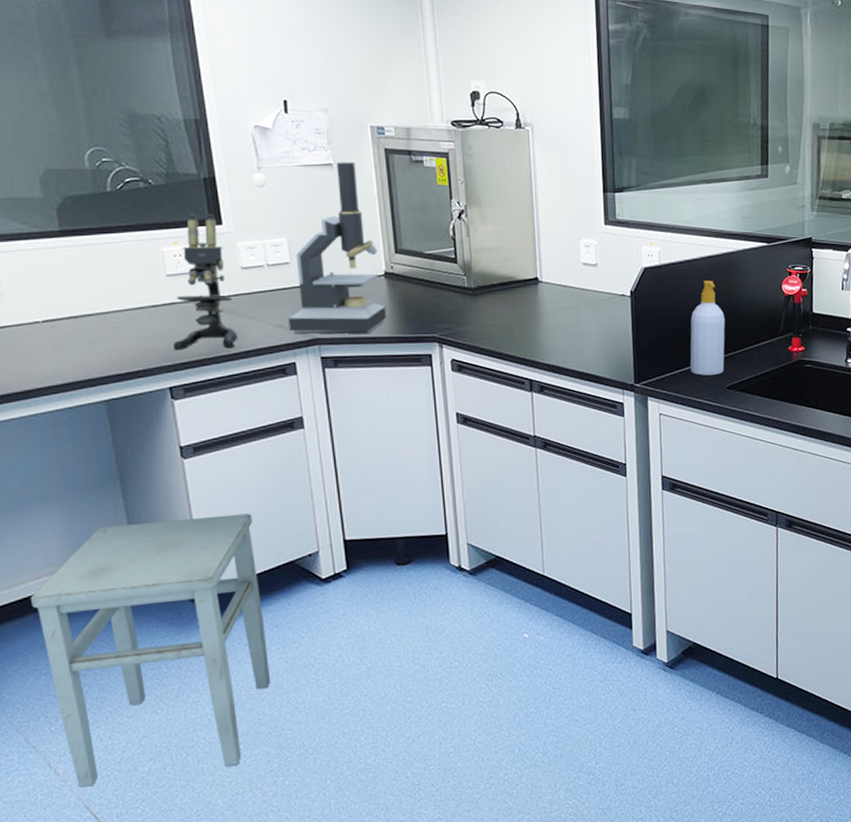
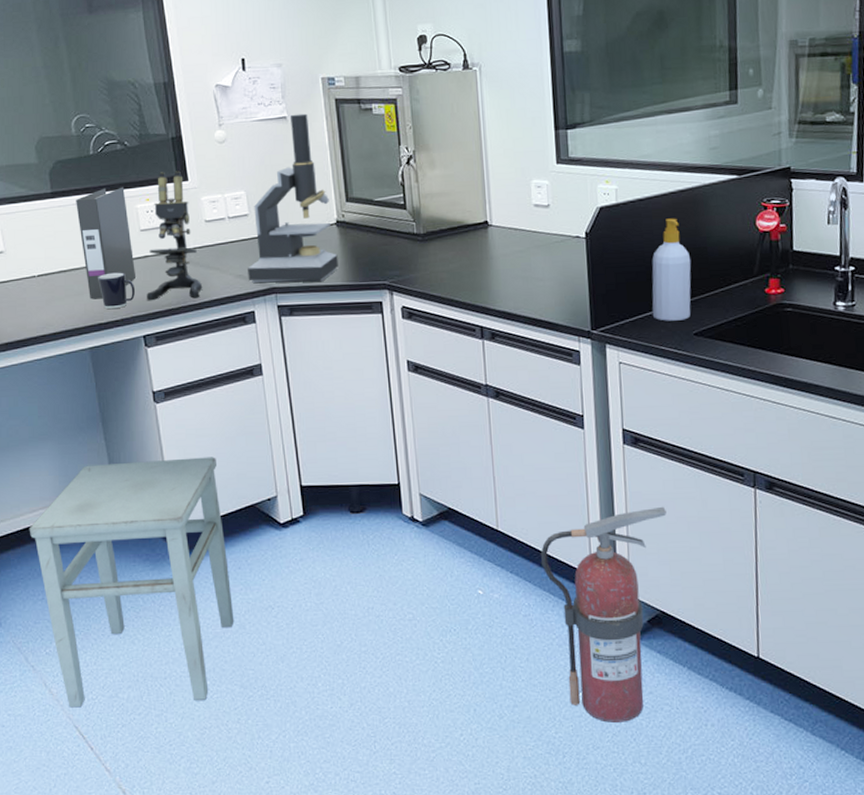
binder: none [89,228,162,348] -> present [76,186,137,300]
mug: none [116,319,160,359] -> present [98,272,135,310]
fire extinguisher: none [584,546,700,749] -> present [540,506,666,723]

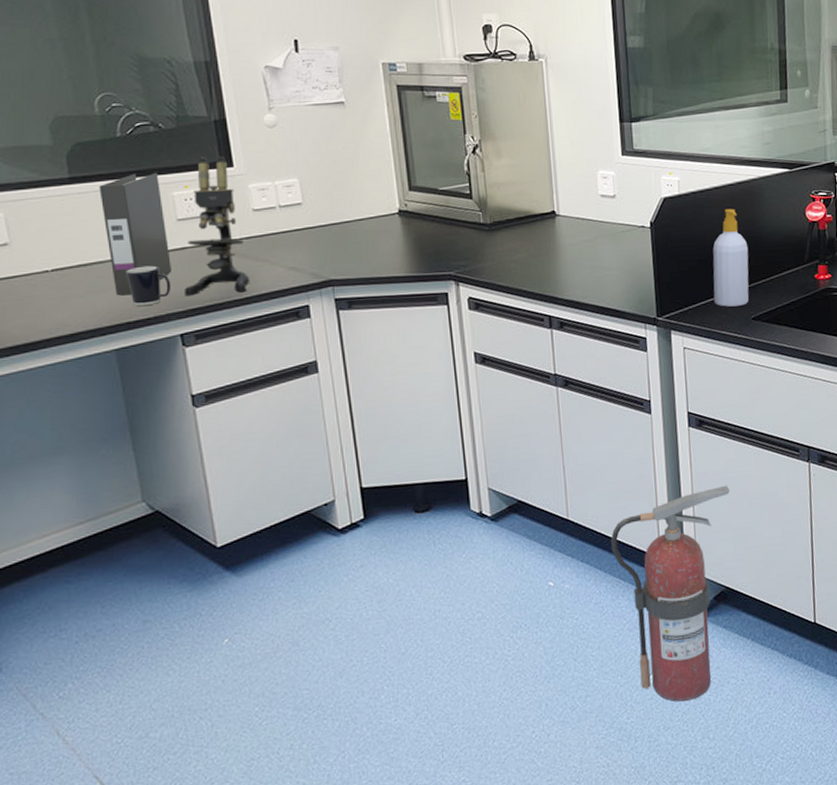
stool: present [29,457,235,708] -> none [38,462,287,757]
microscope: present [248,113,338,283] -> none [301,99,401,276]

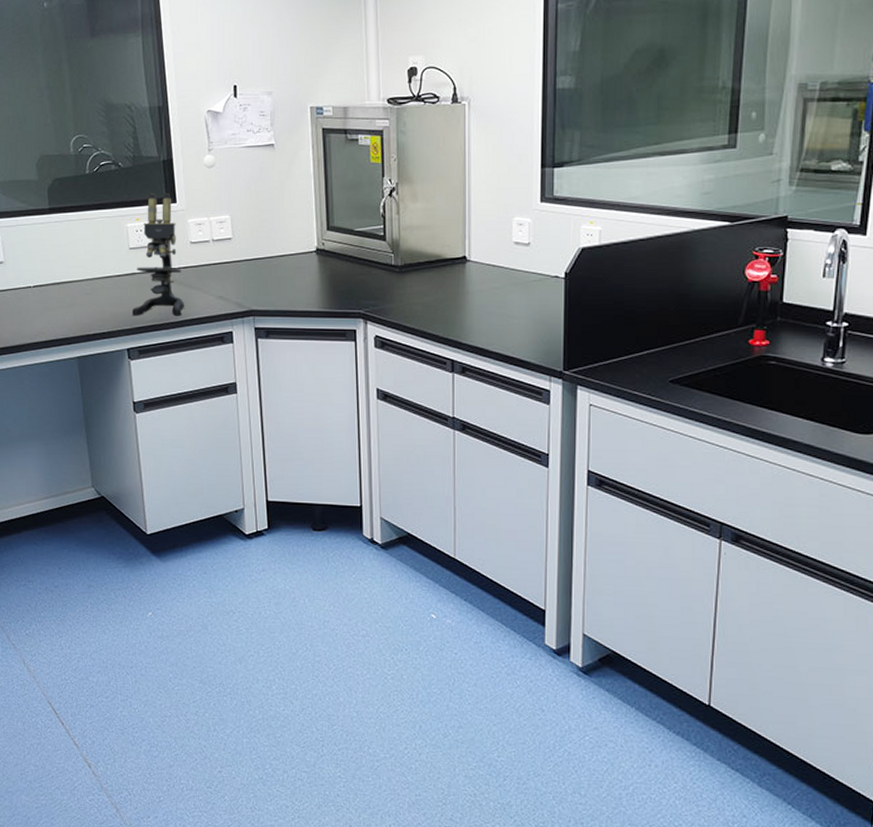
binder: present [99,172,173,296] -> none [71,206,124,312]
mug: present [126,265,170,307] -> none [88,287,121,322]
fire extinguisher: present [610,485,730,702] -> none [495,549,626,754]
soap bottle: present [712,208,749,307] -> none [627,263,673,367]

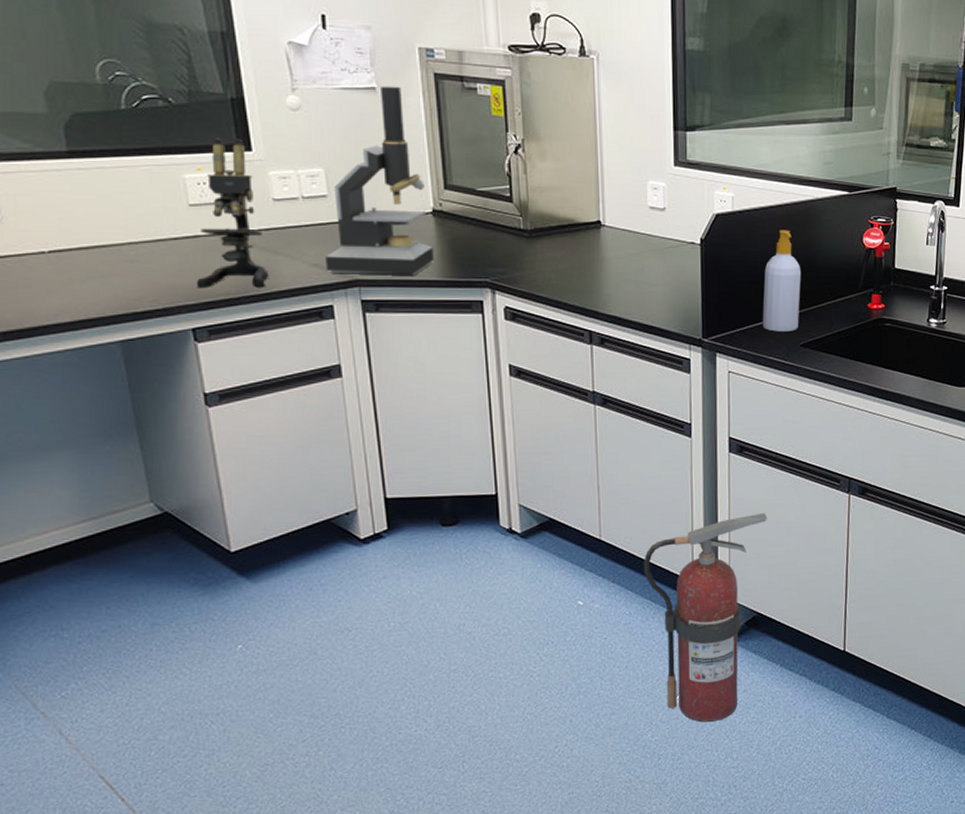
microscope: none [228,142,316,308] -> present [326,86,434,277]
fire extinguisher: none [495,549,626,754] -> present [643,512,767,722]
soap bottle: none [627,263,673,367] -> present [762,230,802,332]

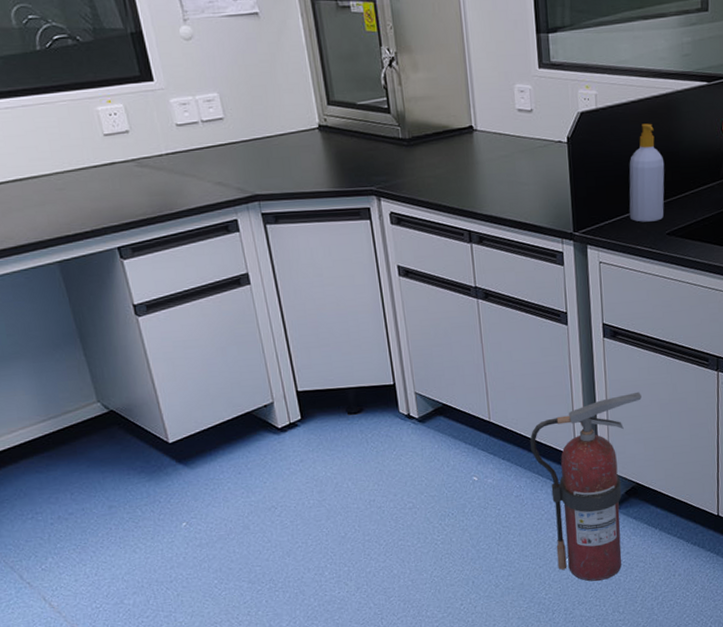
microscope: present [197,138,269,288] -> none [116,70,179,210]
microscope: present [326,86,434,277] -> none [227,10,323,191]

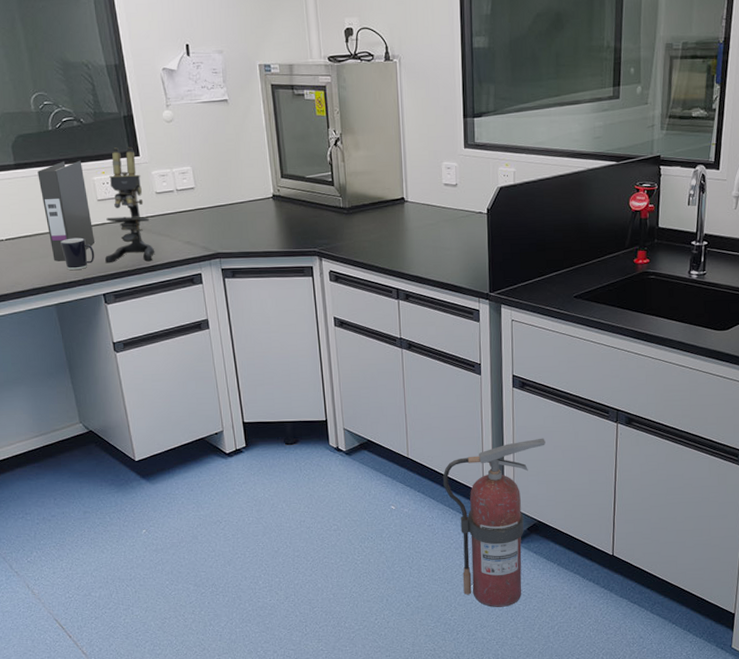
binder: none [25,87,104,210] -> present [37,160,96,262]
mug: none [60,180,104,221] -> present [60,237,94,271]
microscope: none [116,70,179,210] -> present [105,147,155,263]
soap bottle: present [629,123,665,222] -> none [540,198,575,286]

